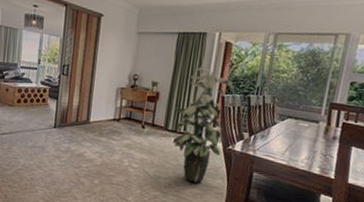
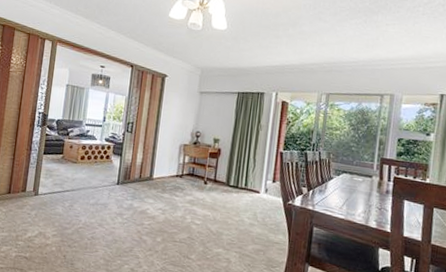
indoor plant: present [172,67,234,183] -> none [234,125,292,239]

